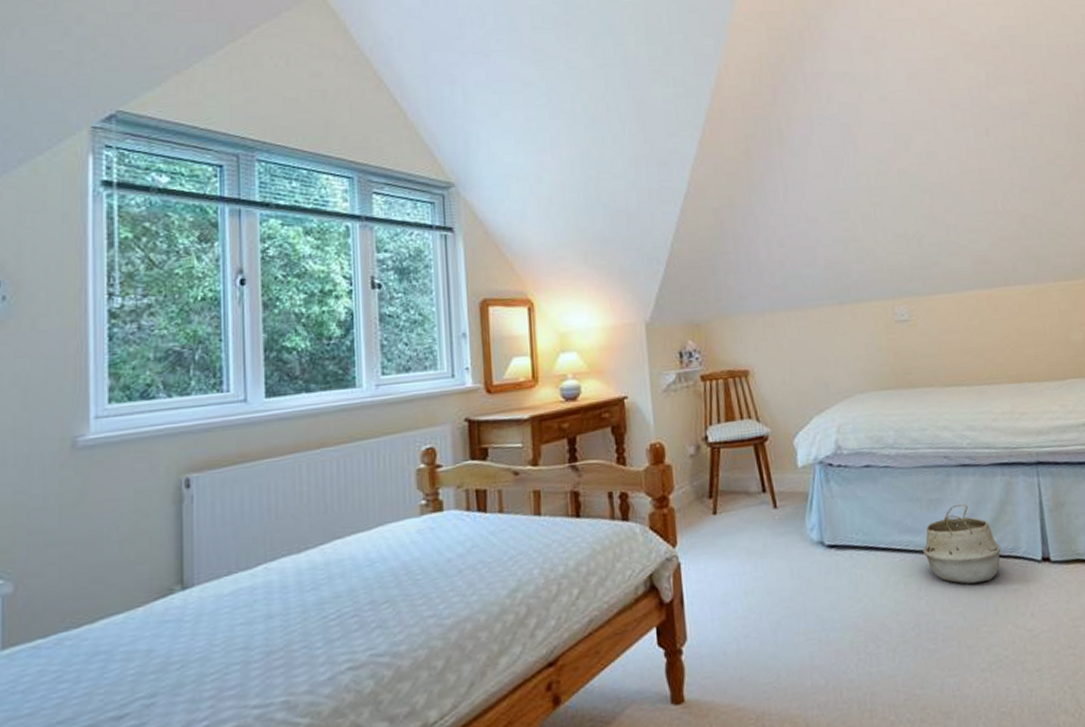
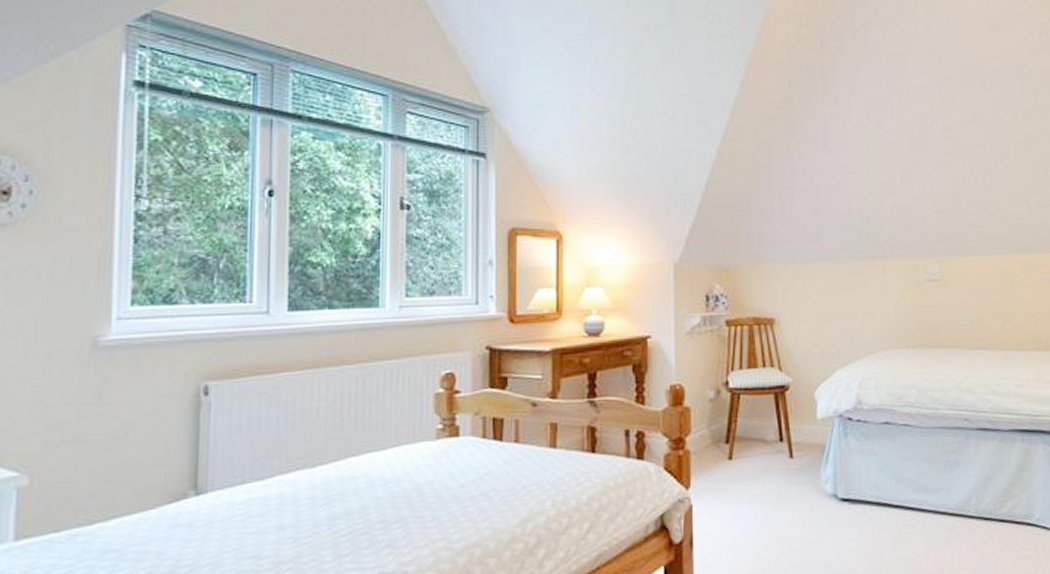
woven basket: present [922,503,1001,584] -> none [935,467,1014,548]

